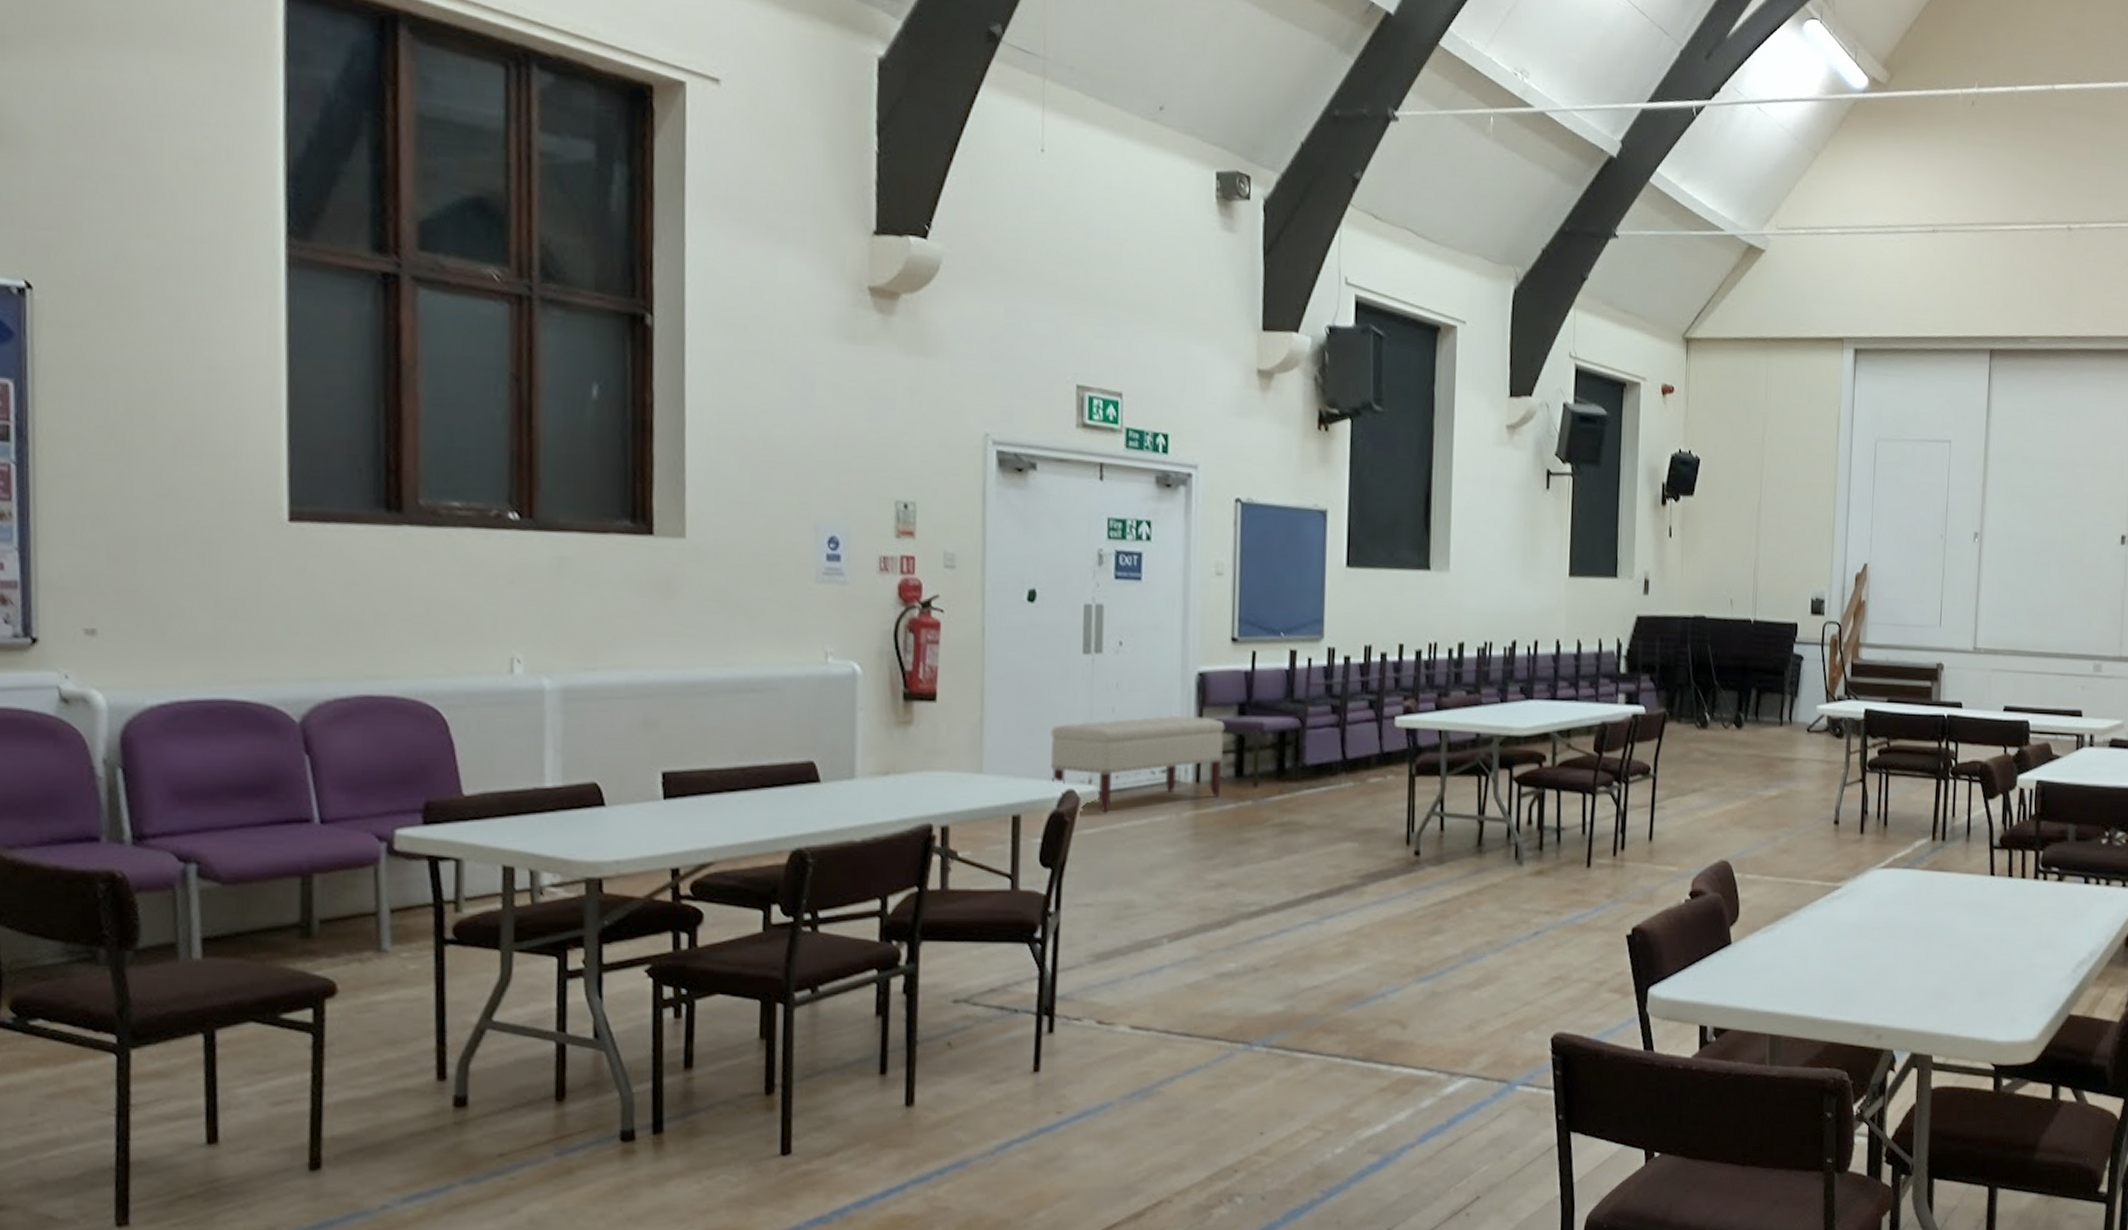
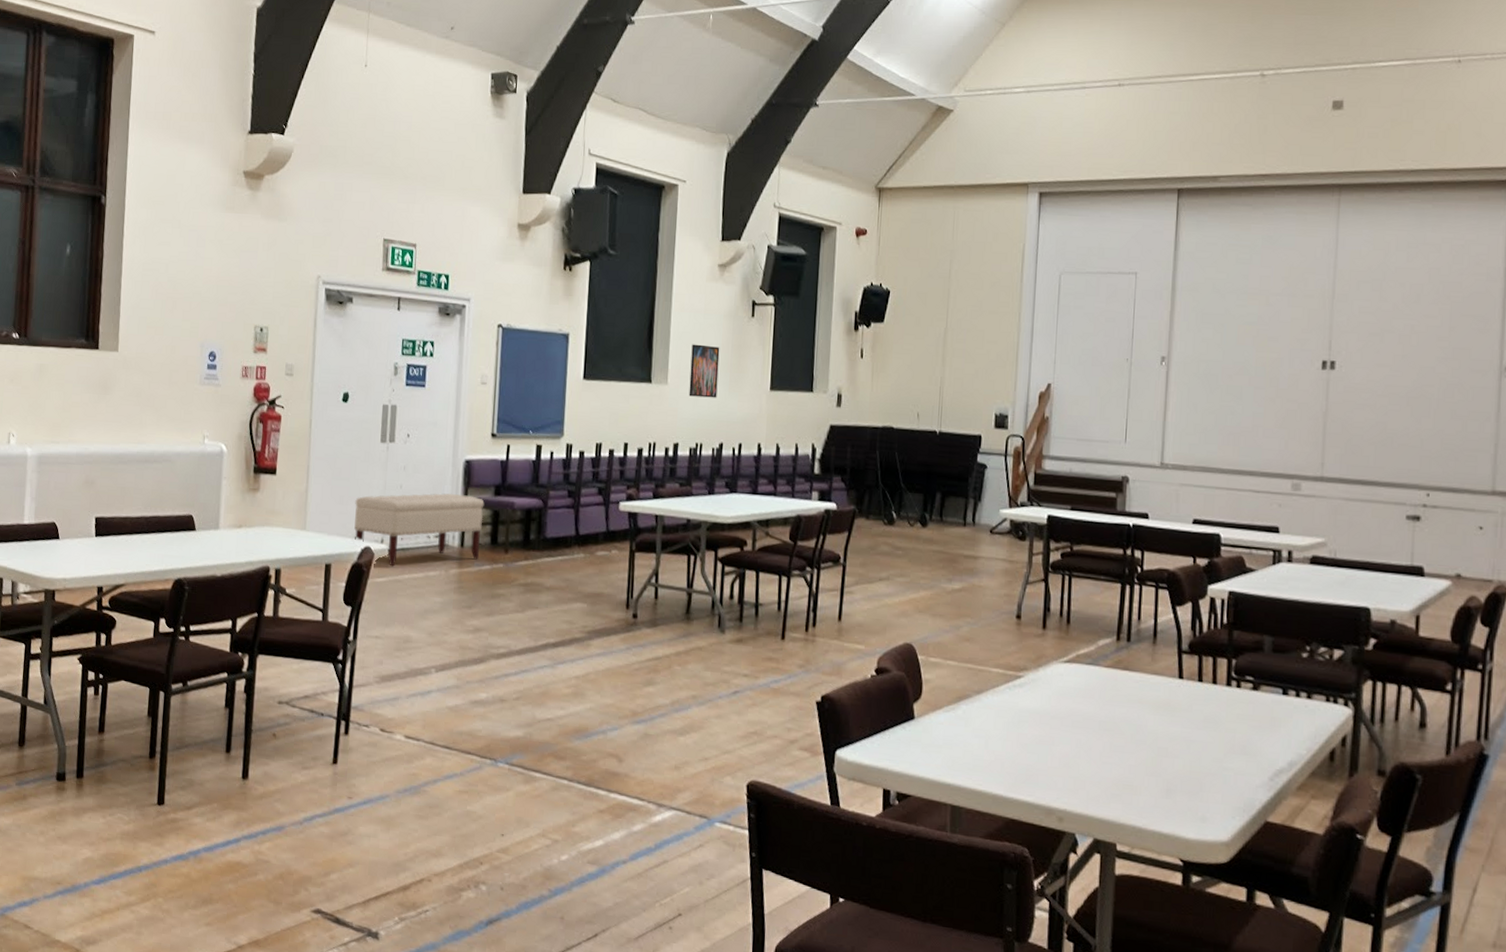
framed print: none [1475,522,1511,587] -> present [689,344,720,398]

